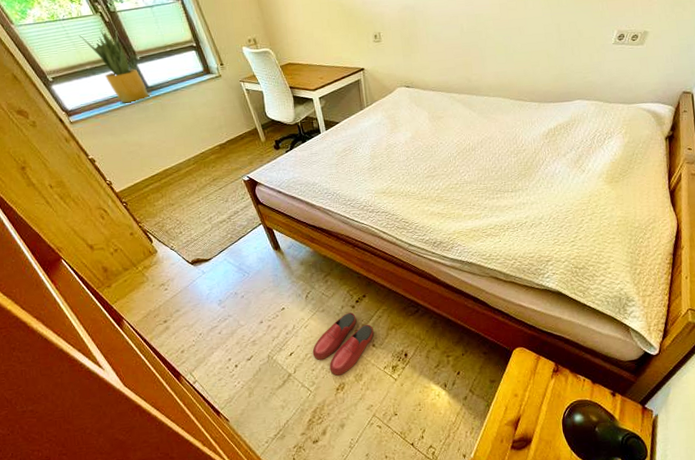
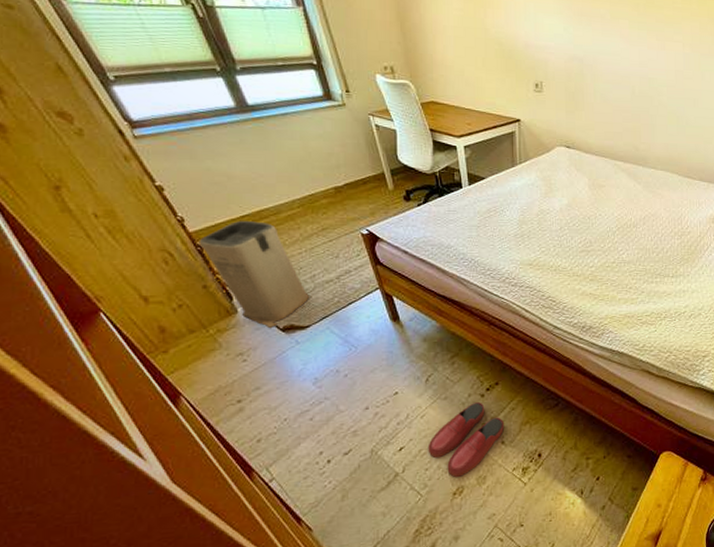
planter: present [79,26,150,103] -> none [158,23,249,122]
laundry basket: none [124,178,209,262] -> present [199,220,309,328]

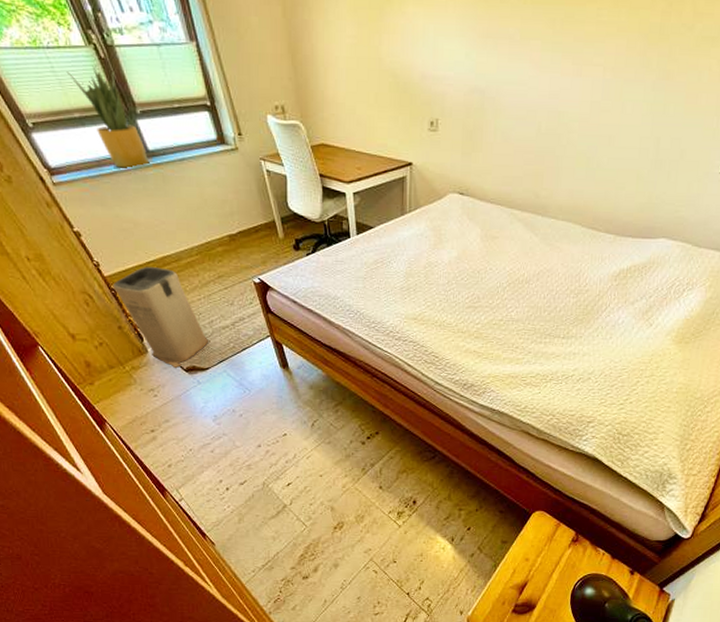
planter: none [158,23,249,122] -> present [66,64,150,168]
slippers: present [428,402,504,477] -> none [312,449,382,514]

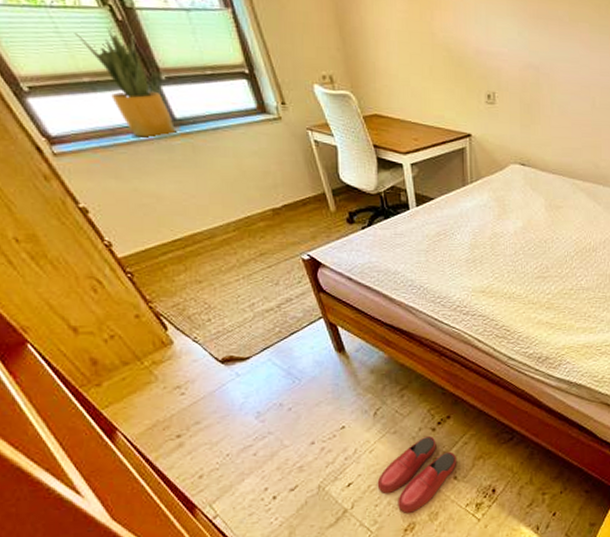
laundry basket: present [113,266,208,368] -> none [128,244,249,359]
slippers: none [312,449,382,514] -> present [377,436,456,513]

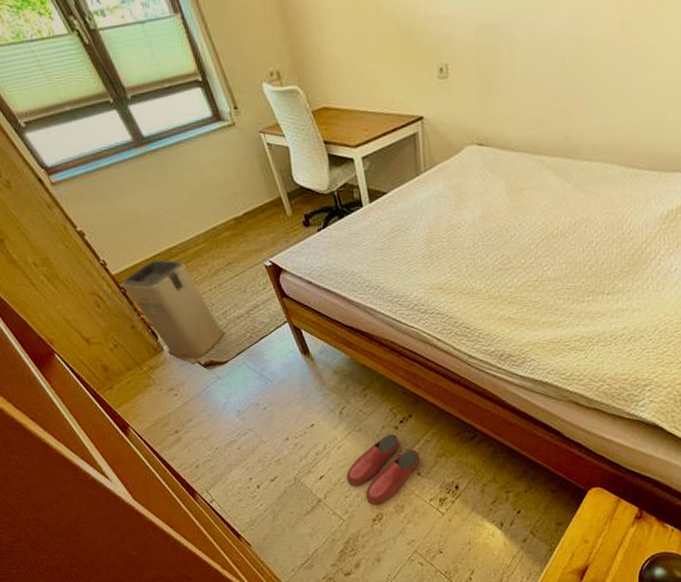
planter: present [74,27,177,138] -> none [52,51,146,159]
laundry basket: none [128,244,249,359] -> present [121,259,224,364]

